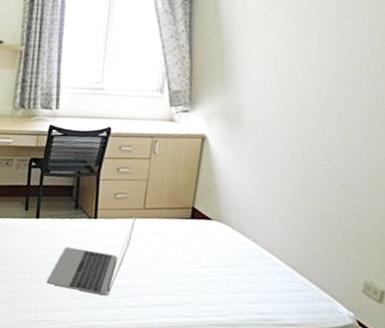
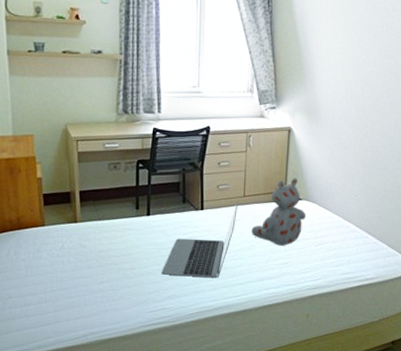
stuffed bear: none [149,193,216,271] -> present [251,178,306,246]

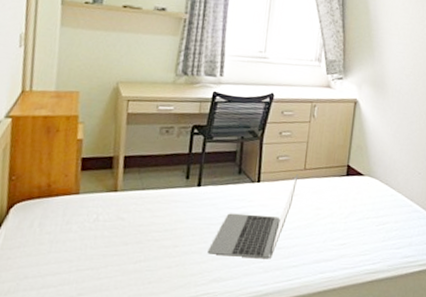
stuffed bear: present [251,178,306,246] -> none [310,152,368,225]

